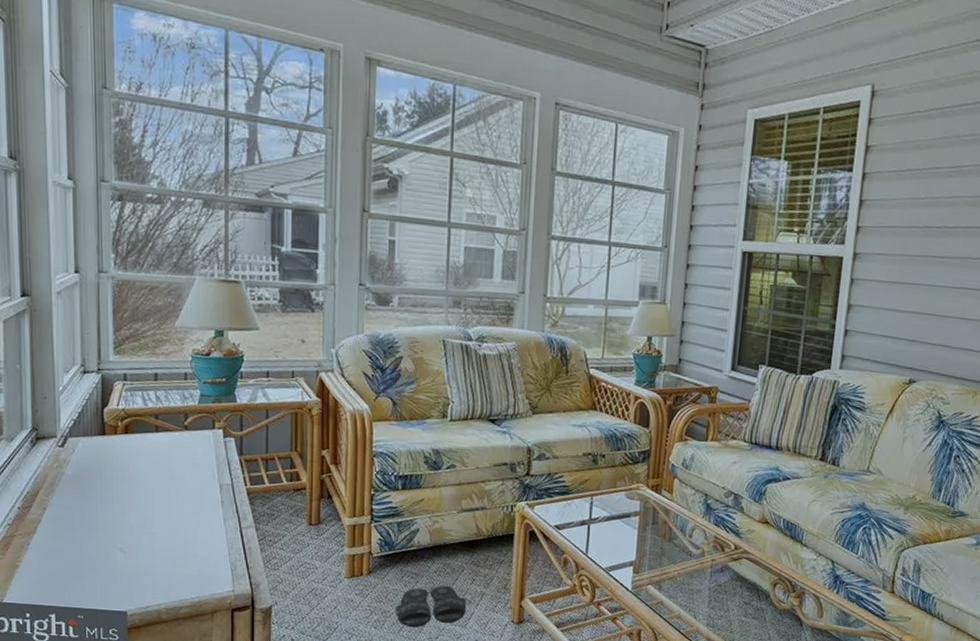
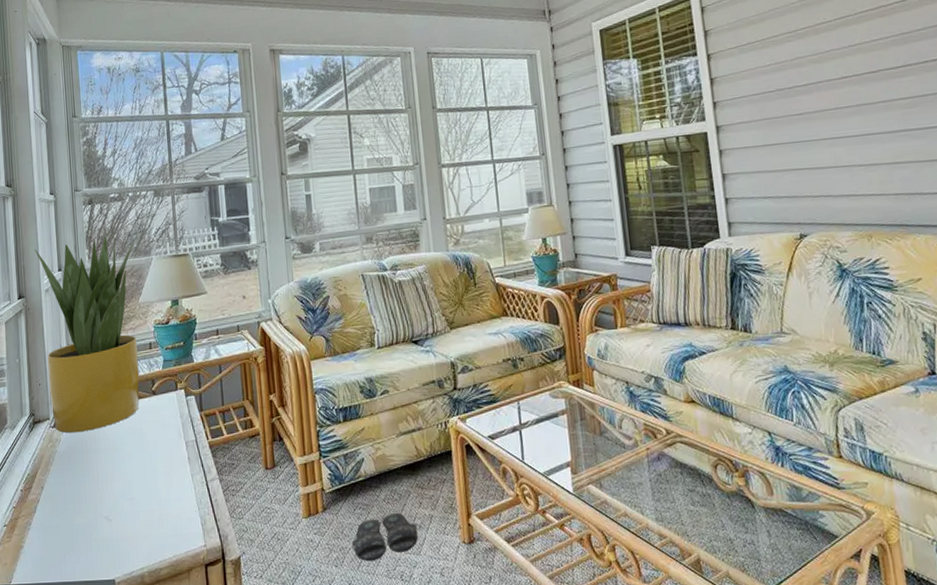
planter: none [44,239,178,457] -> present [34,232,140,434]

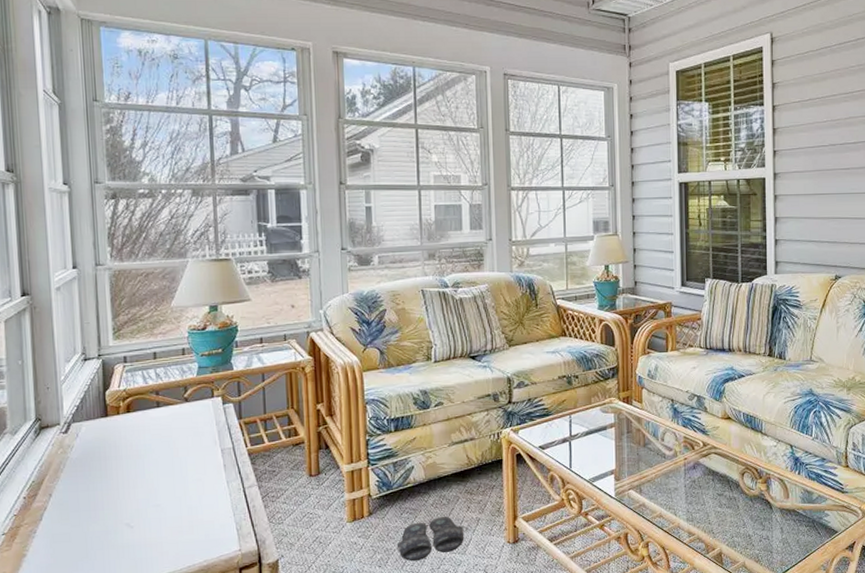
planter: present [34,232,140,434] -> none [42,230,170,440]

